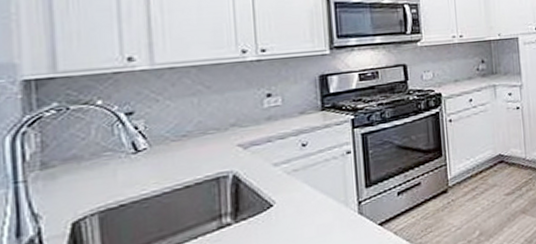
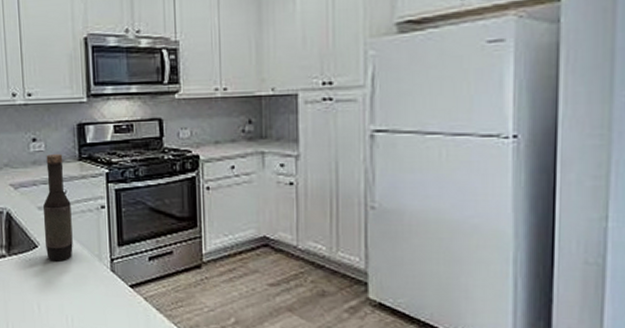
bottle: none [279,106,316,218] -> present [42,154,73,261]

